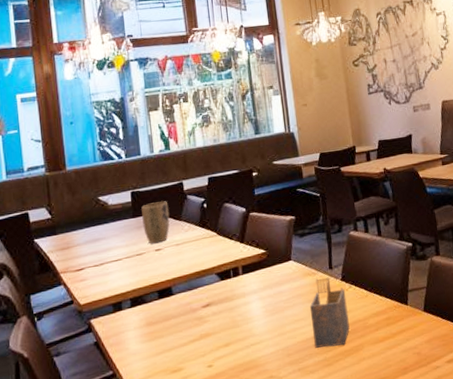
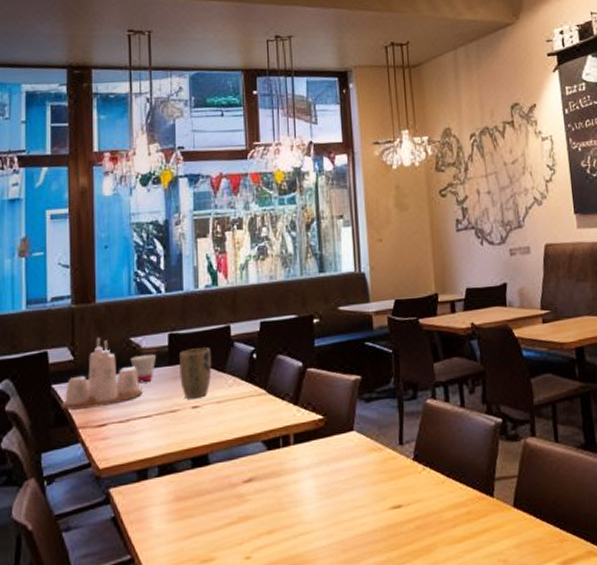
condiment set: none [43,199,112,260] -> present [61,338,142,410]
cup: none [100,209,122,234] -> present [130,353,156,384]
napkin holder: present [309,277,350,348] -> none [373,454,421,545]

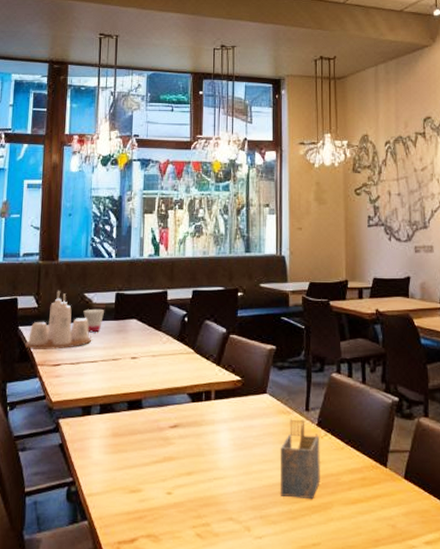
plant pot: present [178,347,212,399] -> none [122,308,150,351]
napkin holder: none [373,454,421,545] -> present [280,419,320,498]

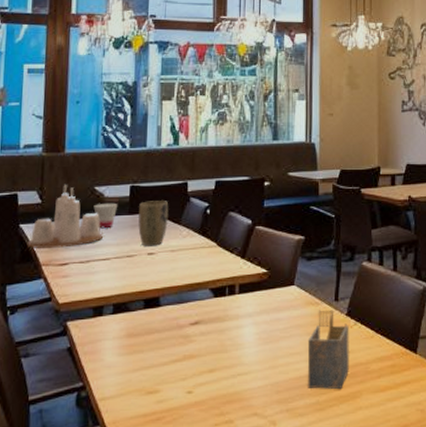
plant pot: none [122,308,150,351] -> present [137,201,169,246]

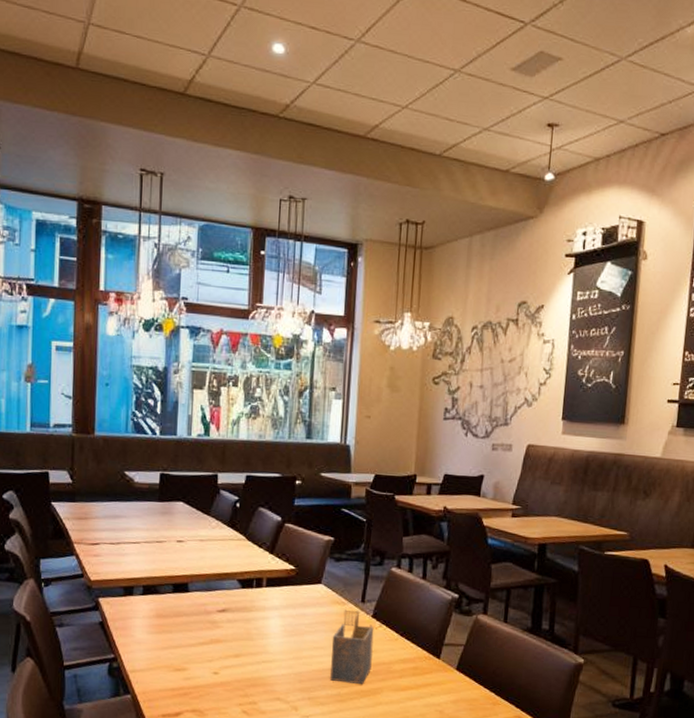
condiment set: present [27,185,103,248] -> none [59,467,133,528]
cup: present [93,202,117,229] -> none [123,488,147,513]
plant pot: present [137,201,169,246] -> none [167,489,198,534]

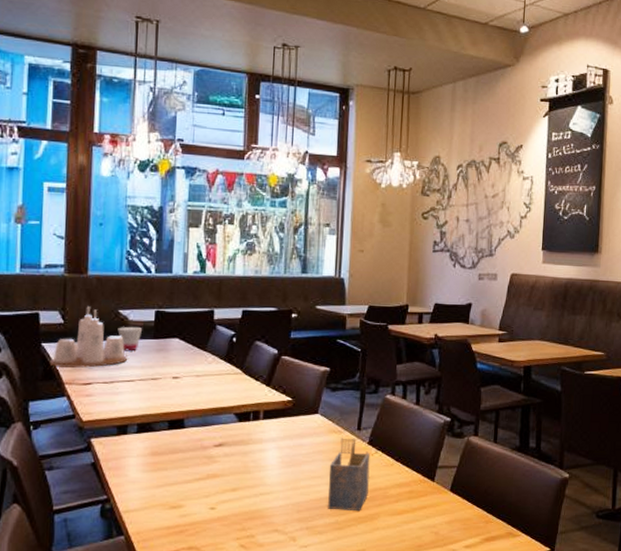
condiment set: none [59,467,133,528] -> present [49,306,127,368]
cup: none [123,488,147,513] -> present [117,326,142,351]

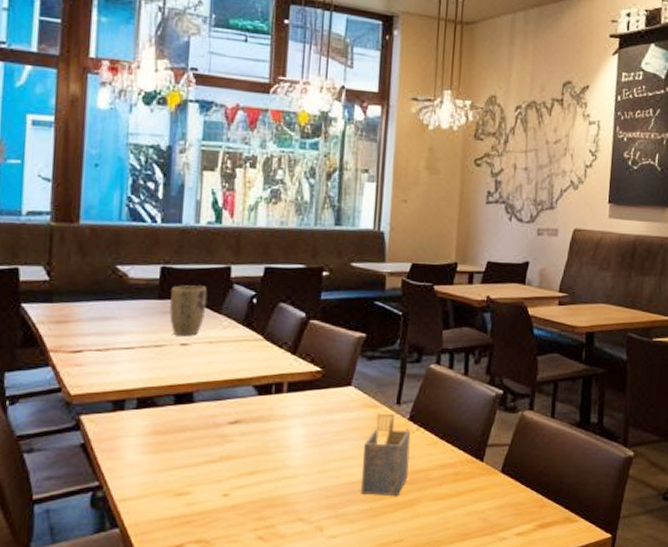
condiment set: present [49,306,127,368] -> none [30,261,126,333]
cup: present [117,326,142,351] -> none [115,284,144,314]
plant pot: none [162,326,195,371] -> present [169,285,207,336]

